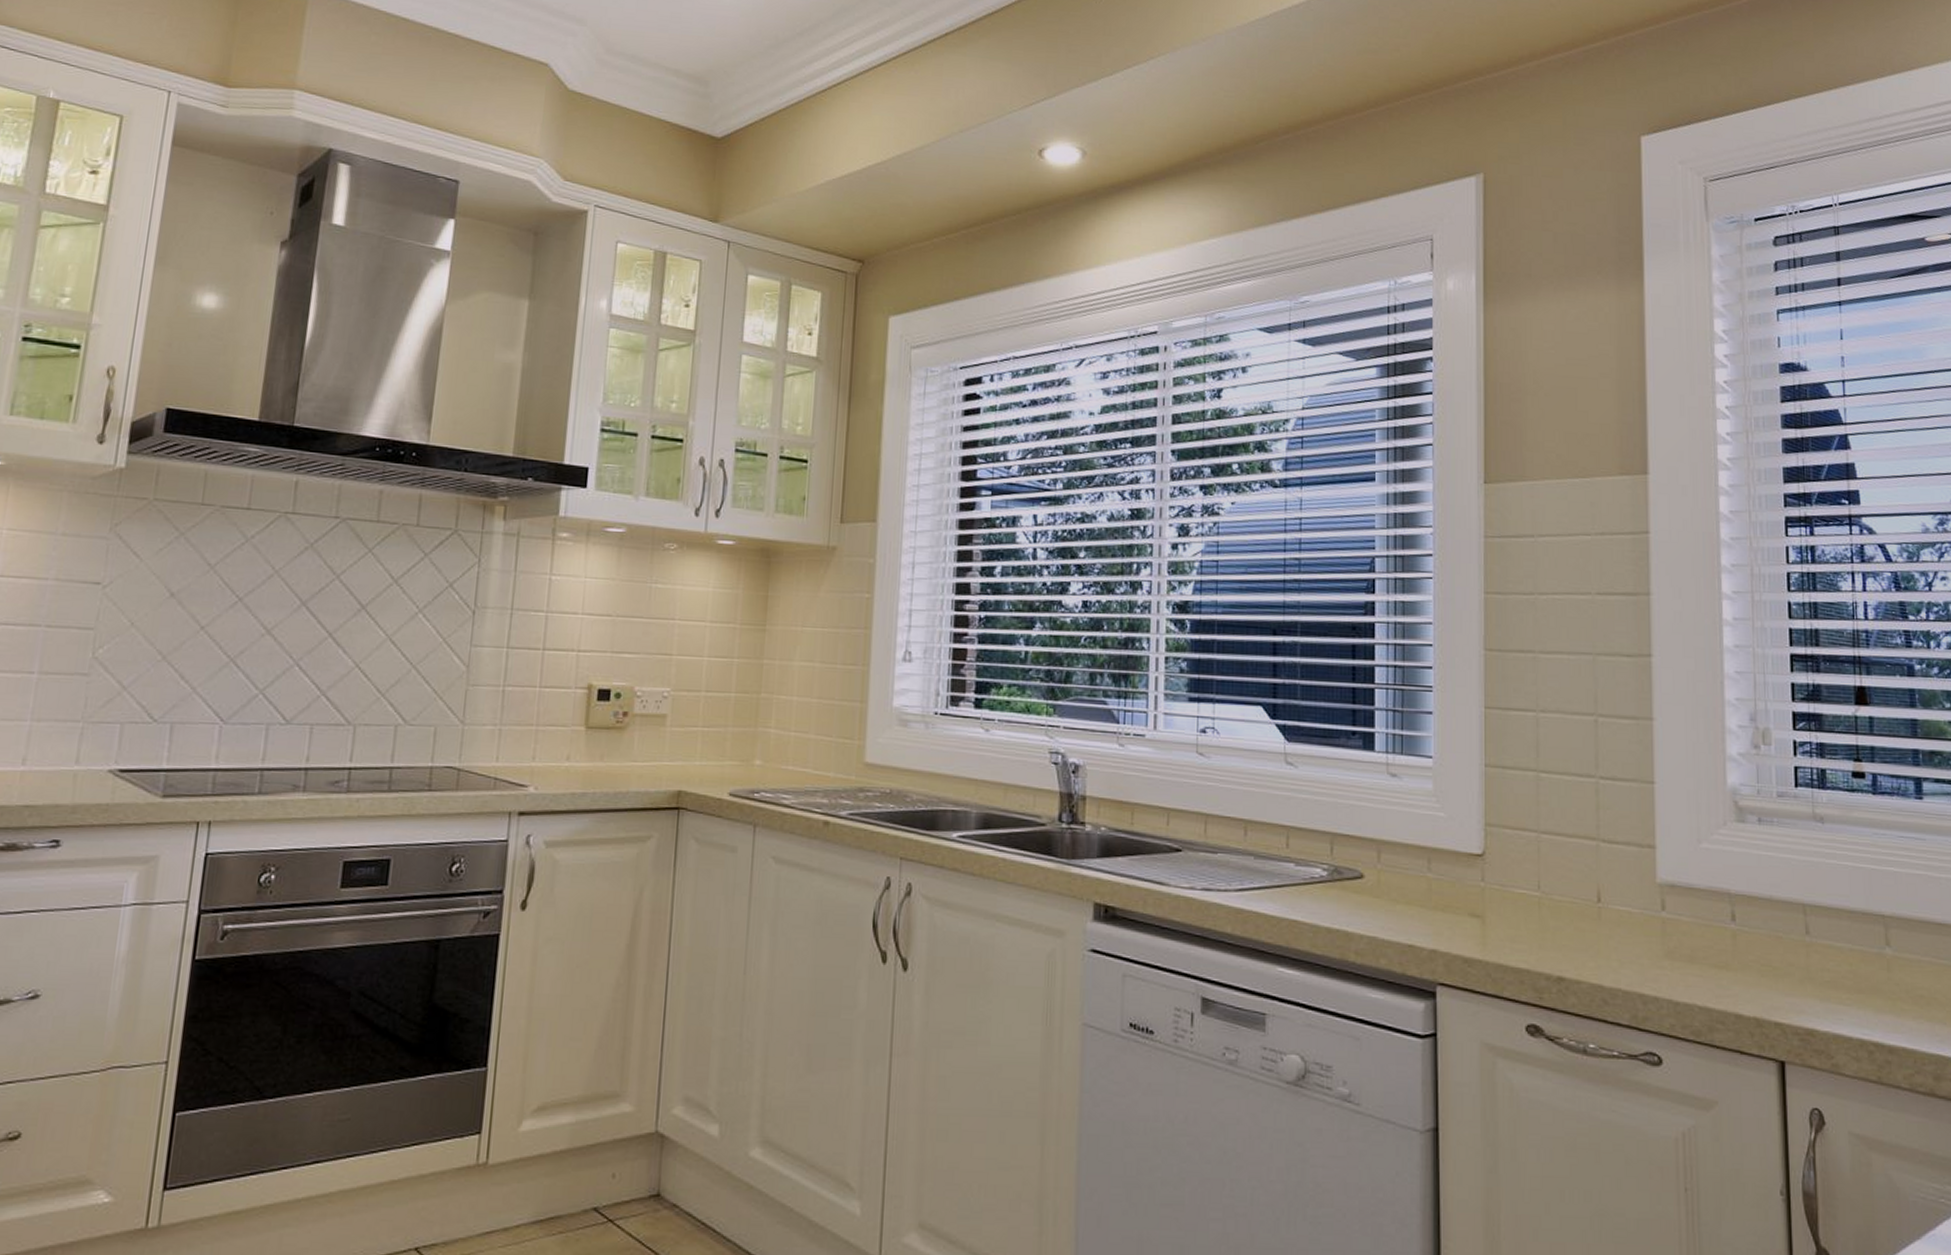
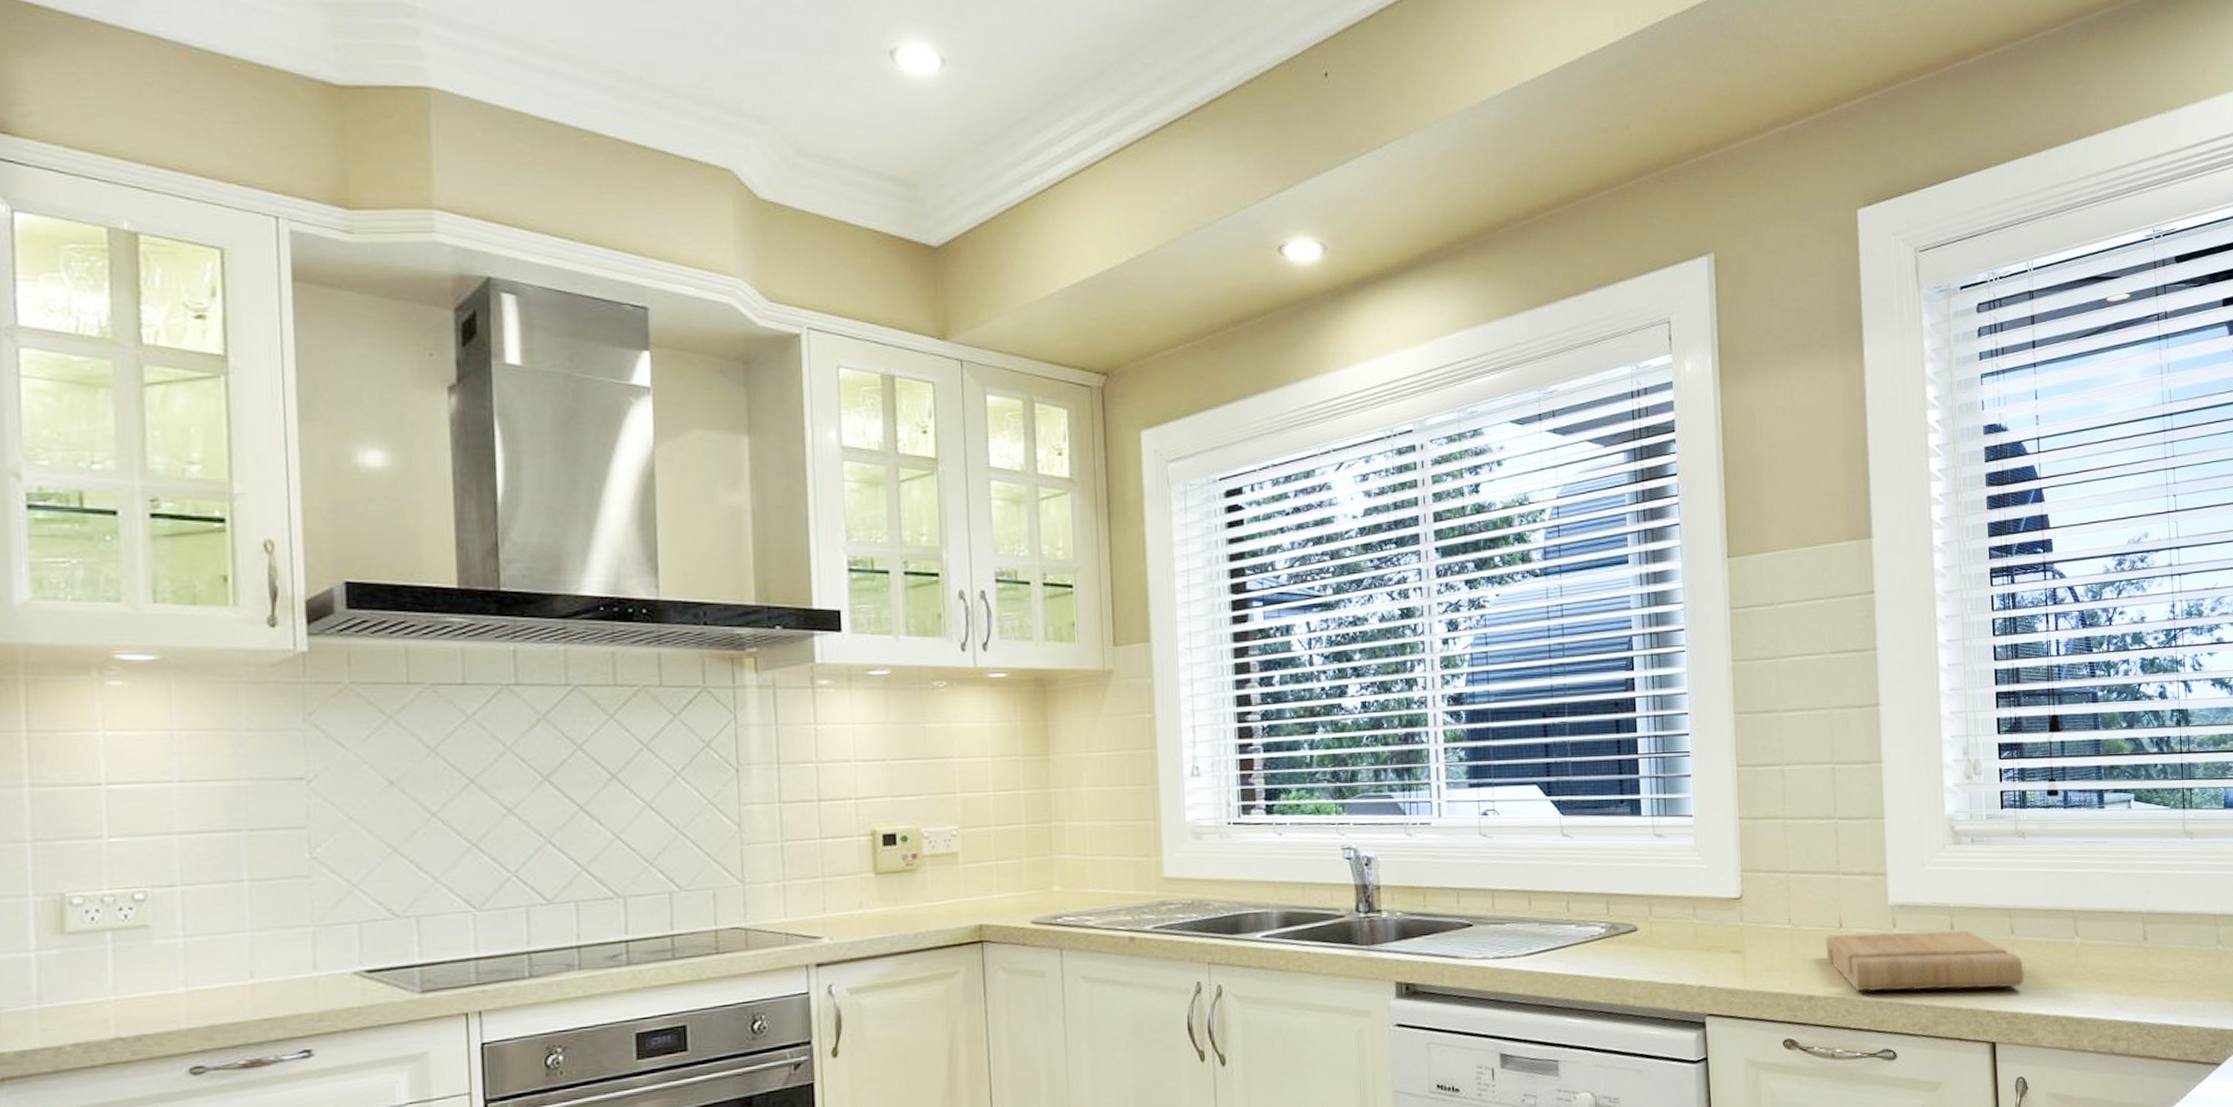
cutting board: none [1581,909,1822,999] -> present [1826,930,2024,992]

